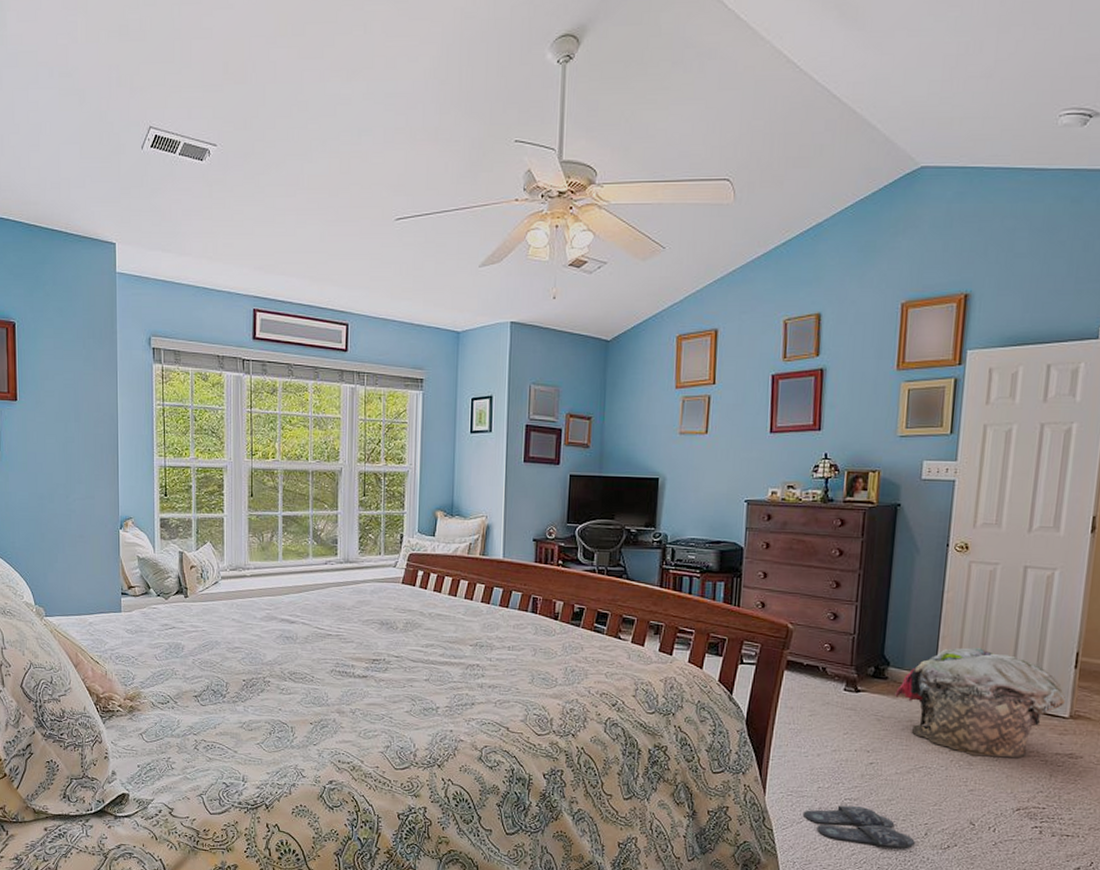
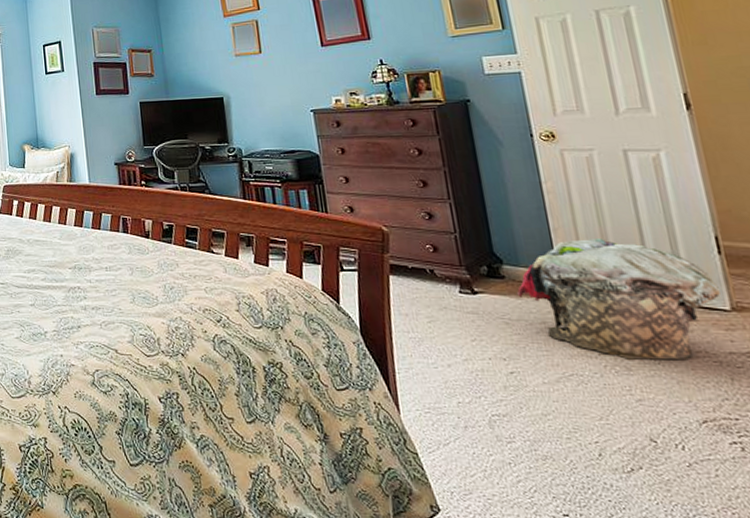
slippers: present [804,805,915,849] -> none [448,422,590,474]

